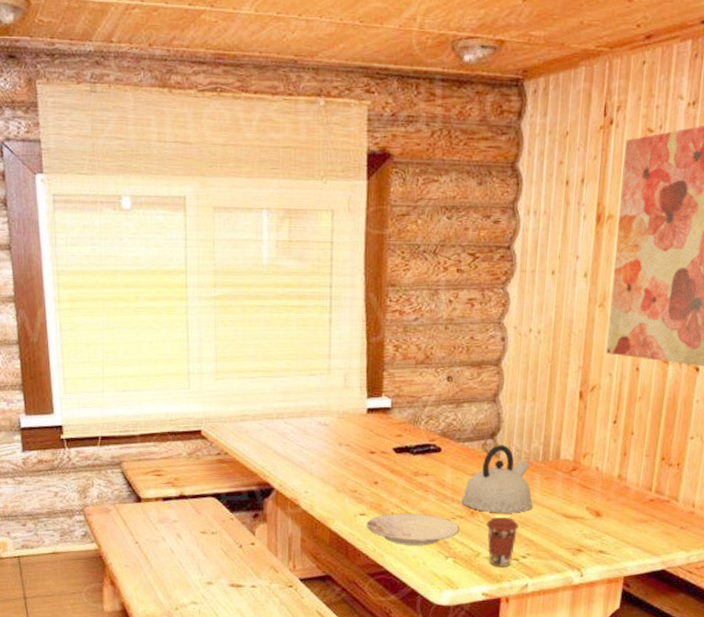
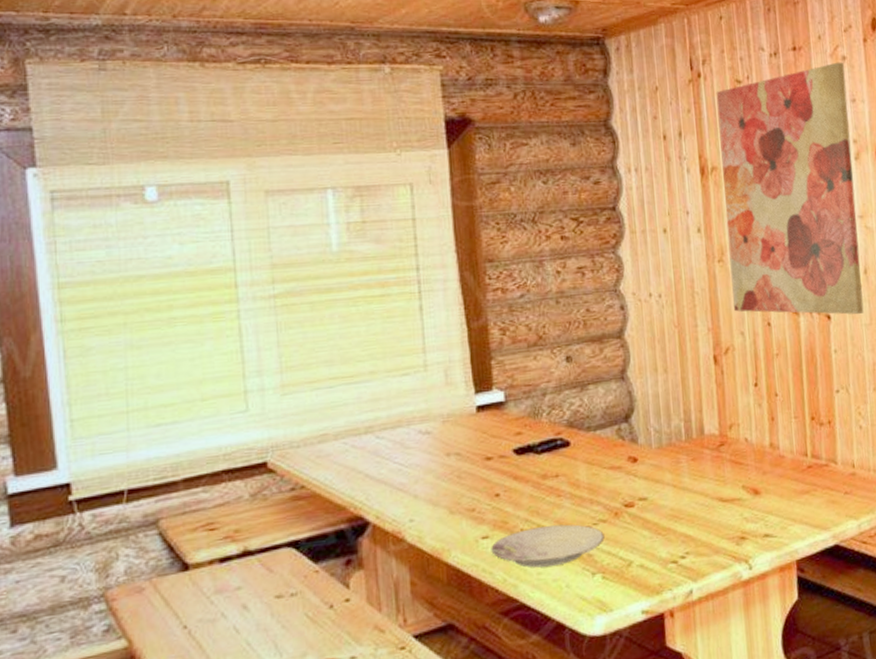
kettle: present [461,445,533,513] -> none [601,427,684,510]
coffee cup: present [486,516,519,568] -> none [634,512,672,576]

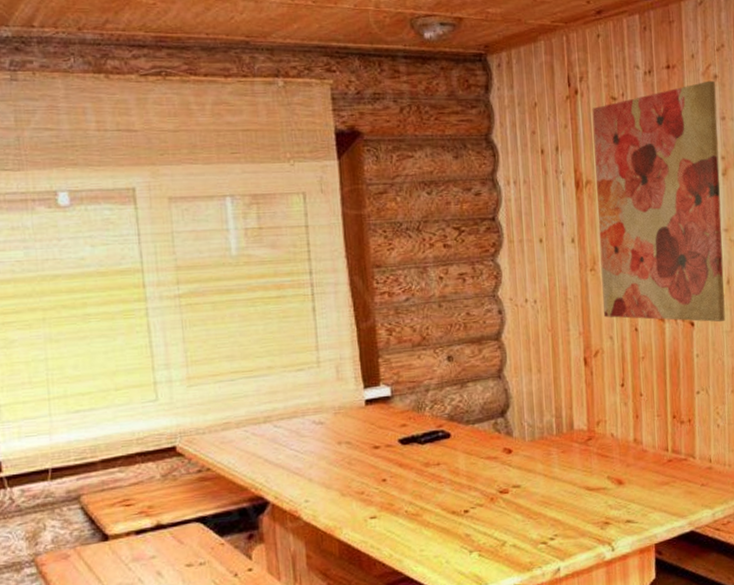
plate: present [491,524,605,568] -> none [378,507,481,545]

